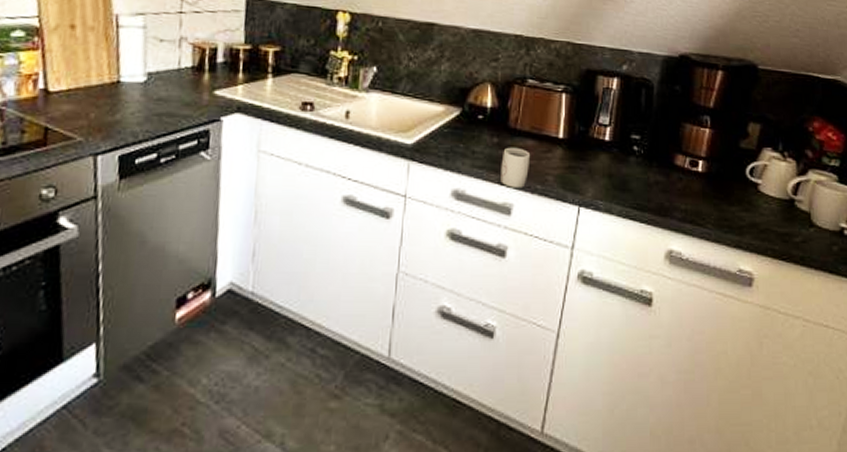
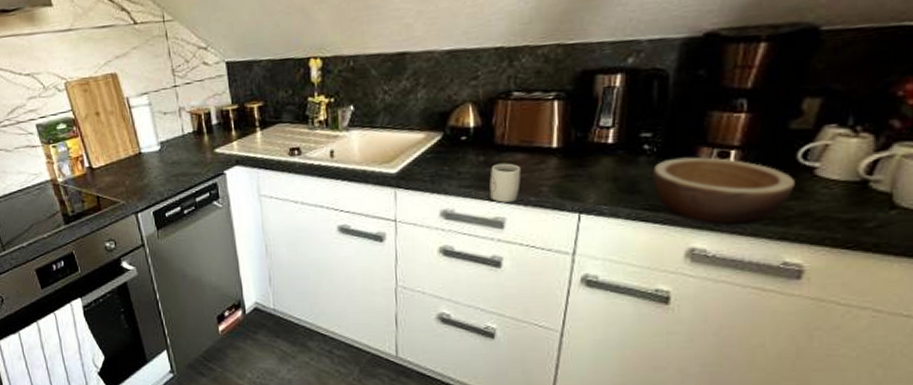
bowl: none [640,161,745,232] -> present [653,156,795,226]

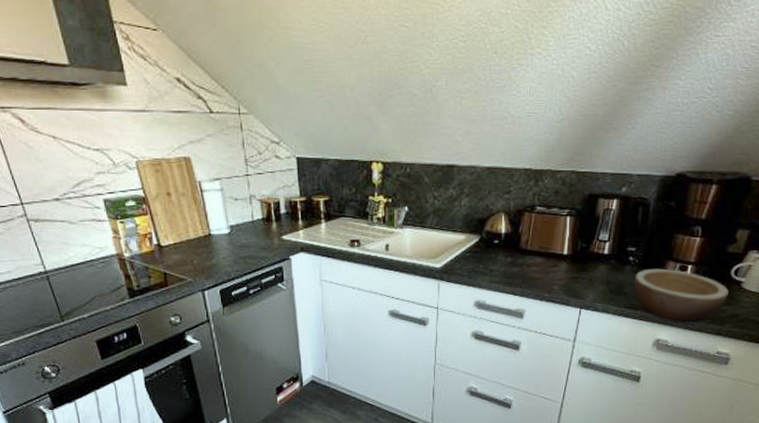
mug: present [489,163,522,203] -> none [514,264,539,297]

